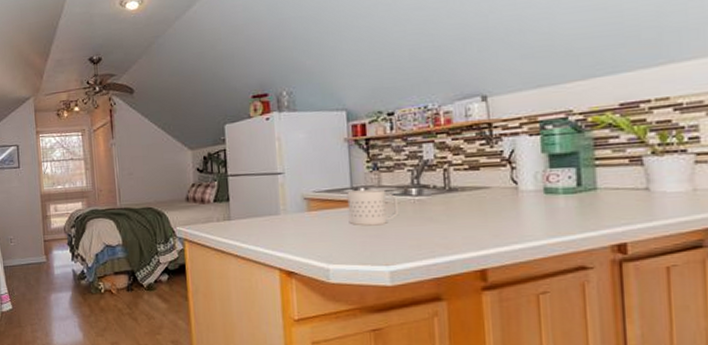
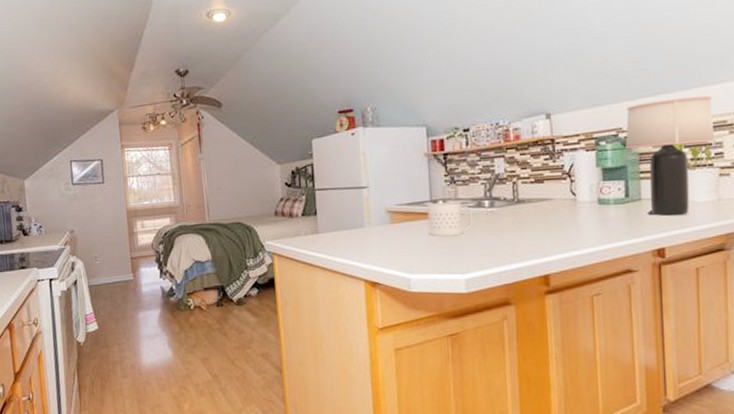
table lamp: none [575,73,691,208] -> present [624,95,717,216]

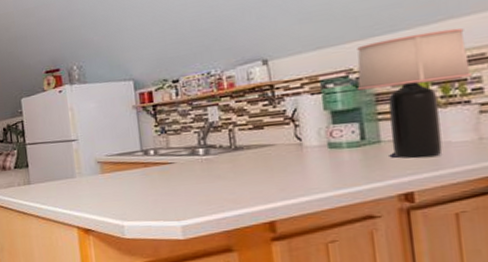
mug: present [426,201,474,237] -> none [137,150,188,185]

